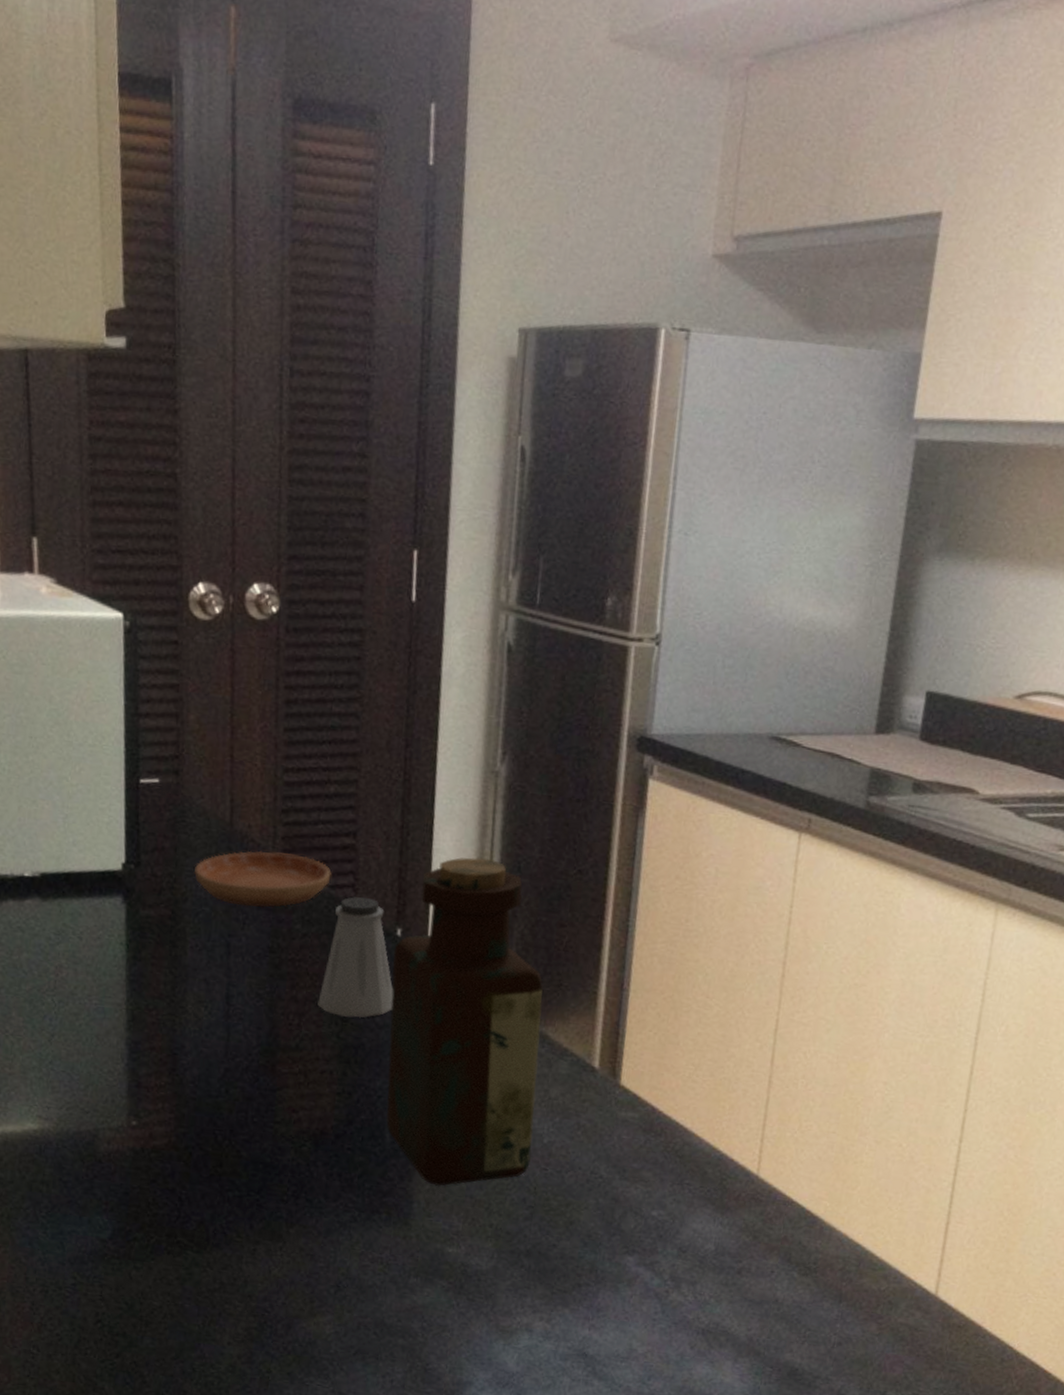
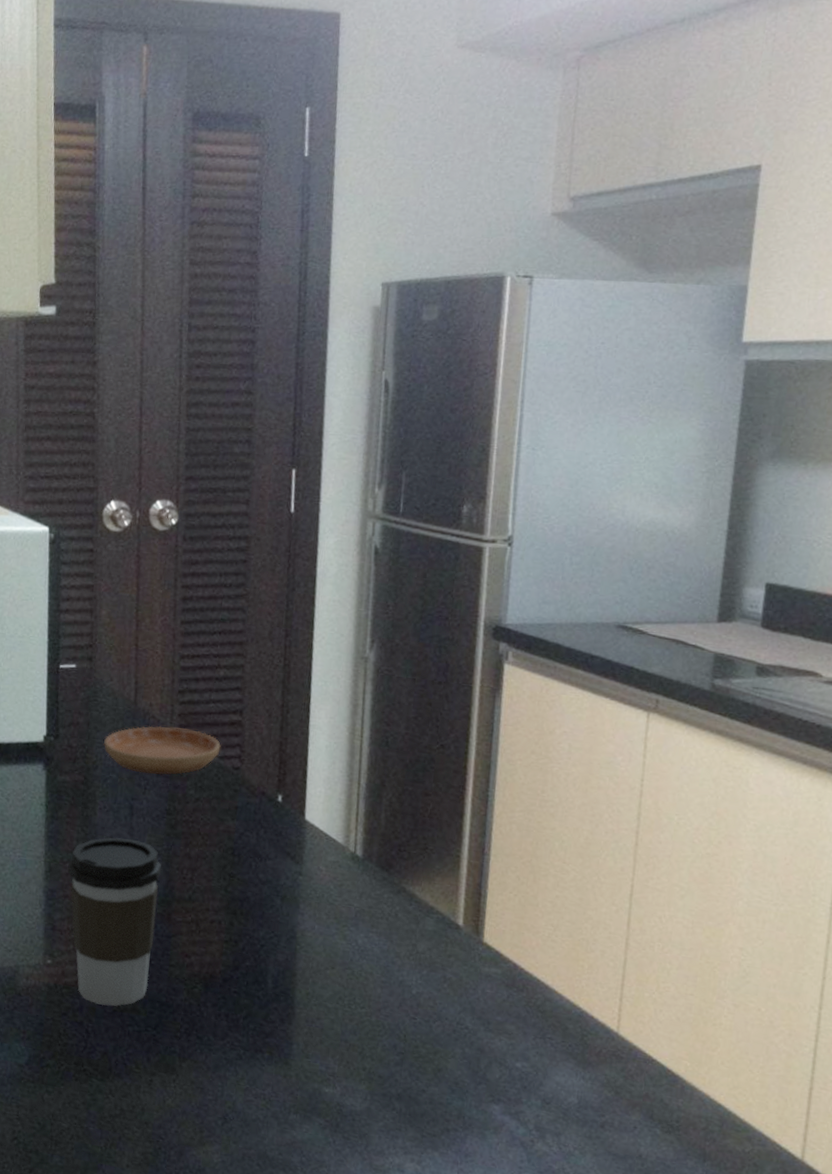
coffee cup: none [154,979,265,1170] -> present [67,837,162,1007]
saltshaker: present [317,896,394,1018] -> none [208,766,275,874]
bottle: present [386,857,543,1186] -> none [268,733,410,1030]

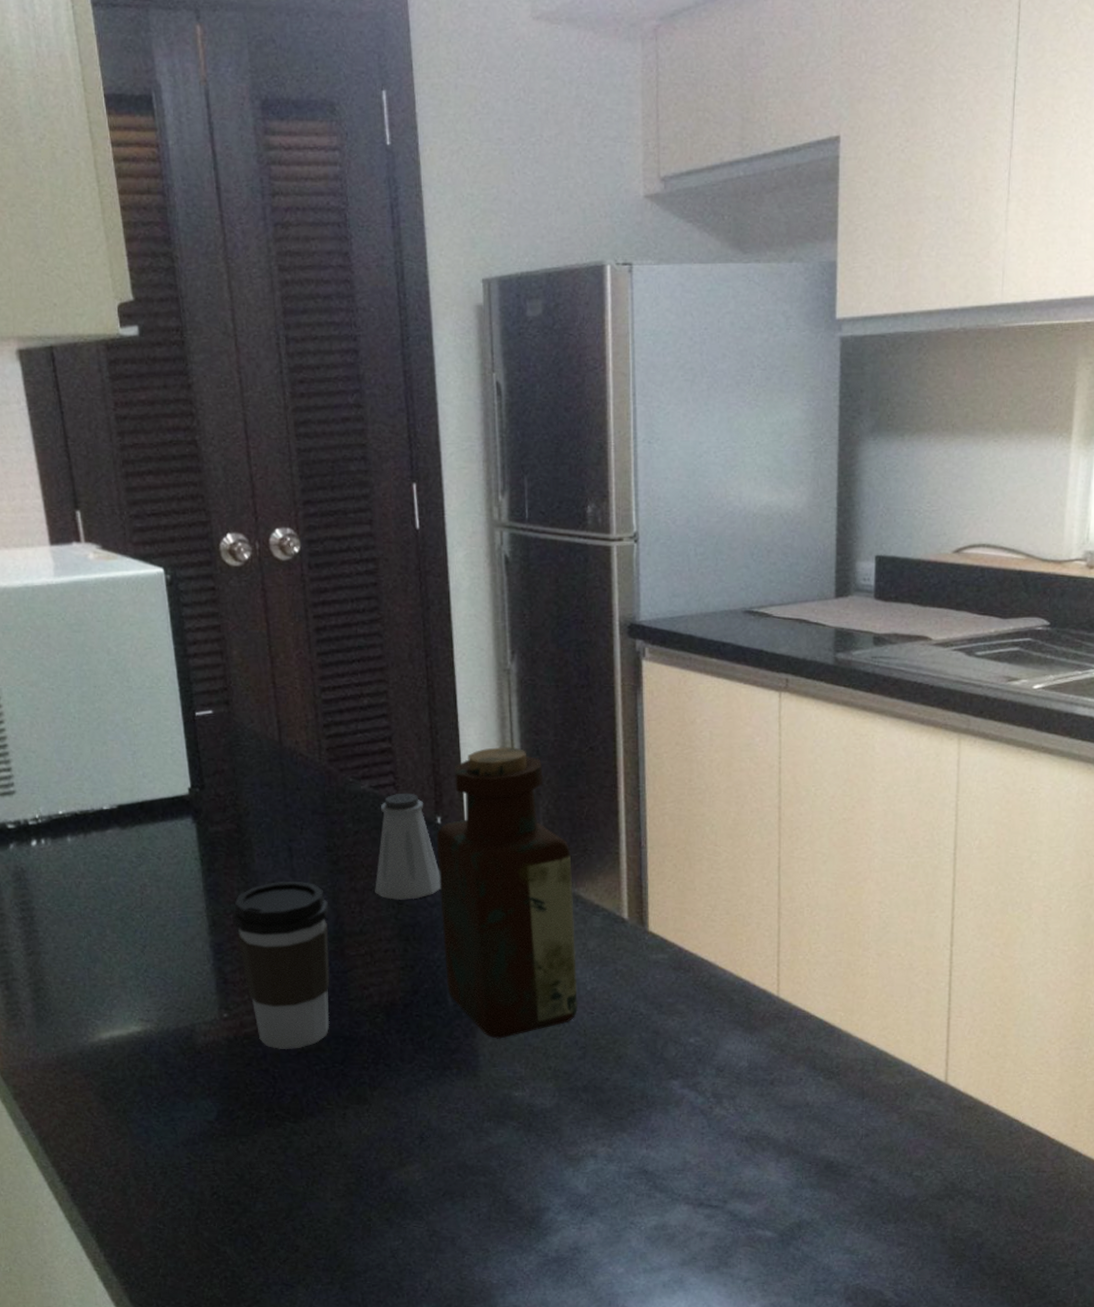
saucer: present [104,726,221,776] -> none [253,763,374,813]
saltshaker: none [208,766,275,874] -> present [375,793,441,900]
bottle: none [268,733,410,1030] -> present [436,746,578,1039]

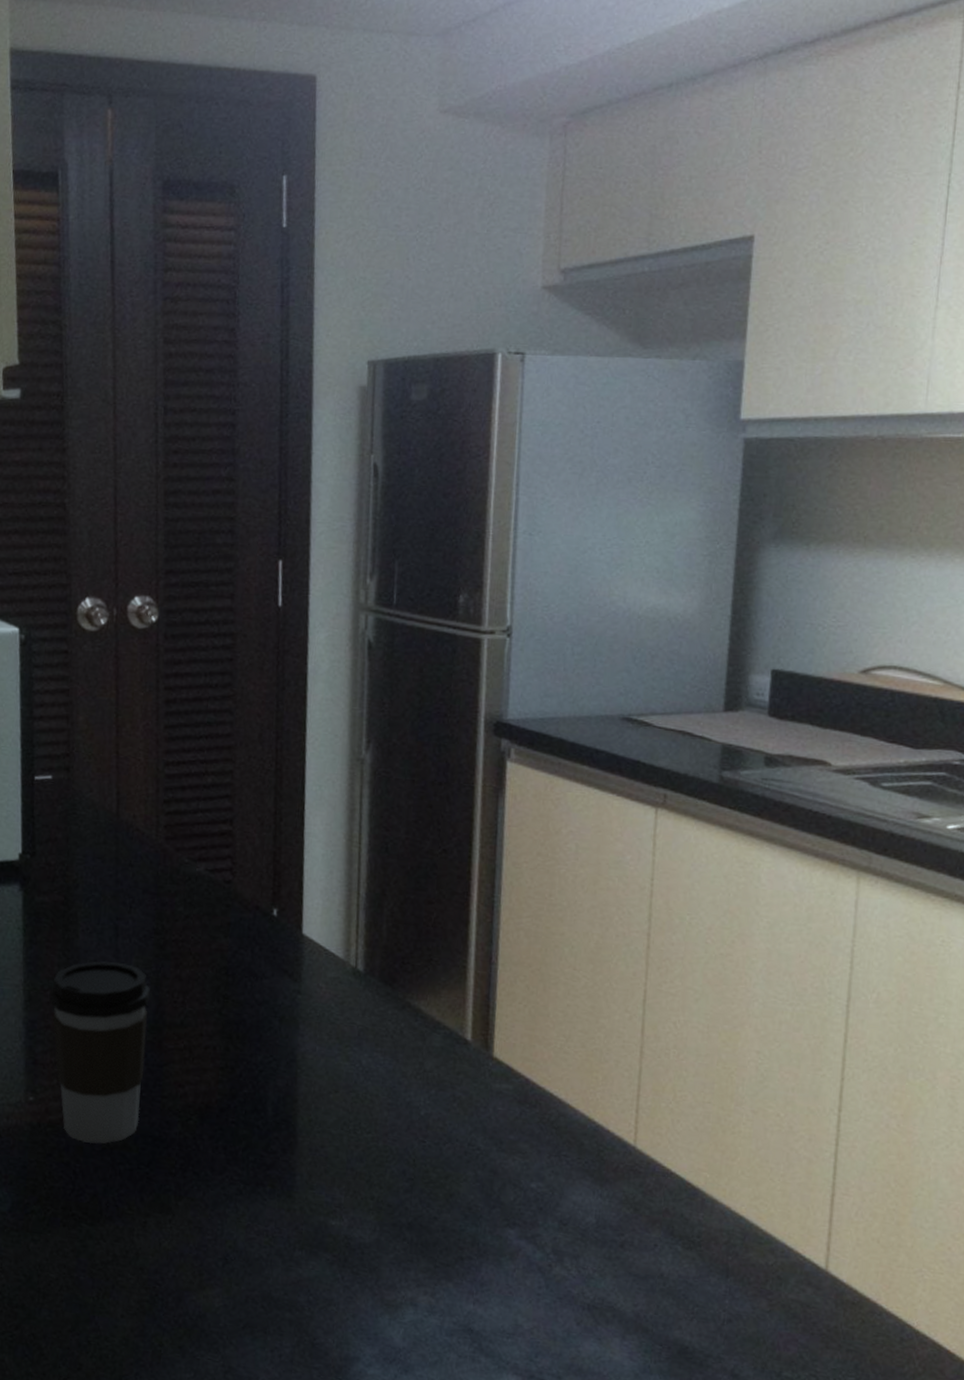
saltshaker: present [375,793,441,900] -> none [200,879,272,995]
bottle: present [436,746,578,1039] -> none [268,840,414,1159]

